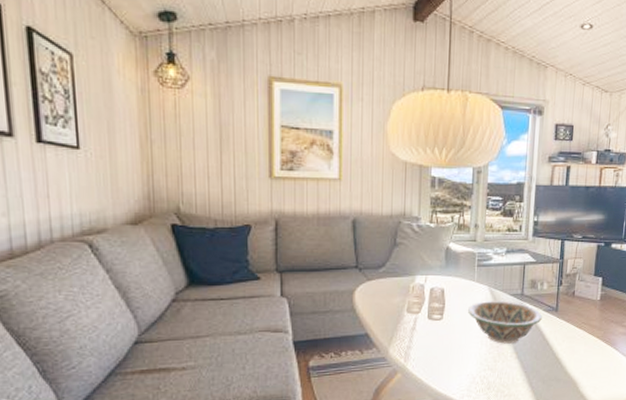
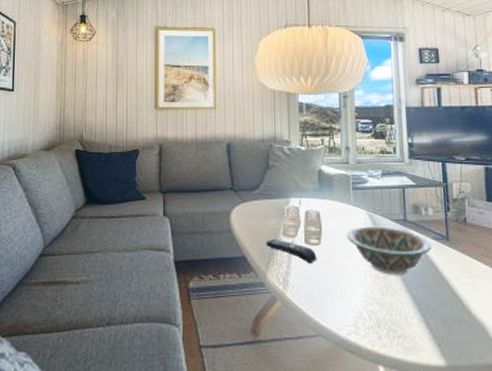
remote control: none [390,315,439,338] -> present [266,238,317,264]

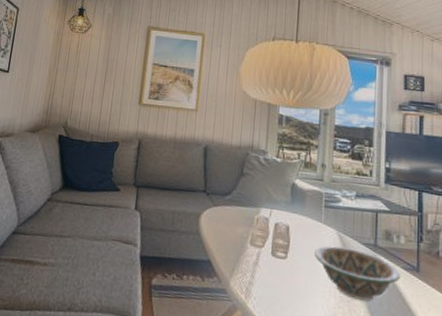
remote control: present [266,238,317,264] -> none [232,246,283,277]

